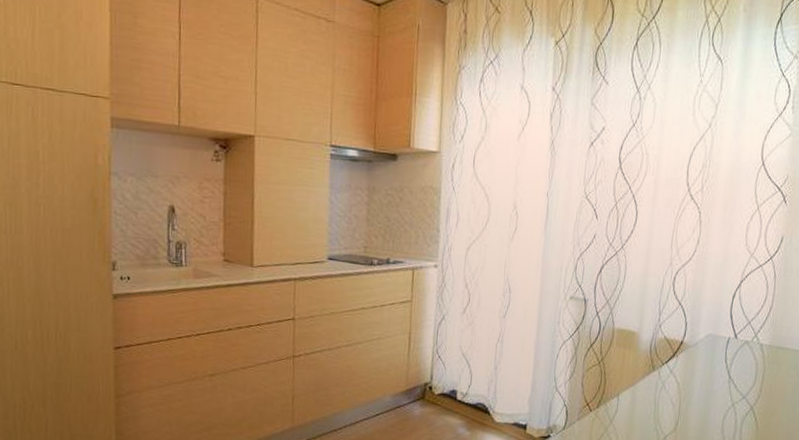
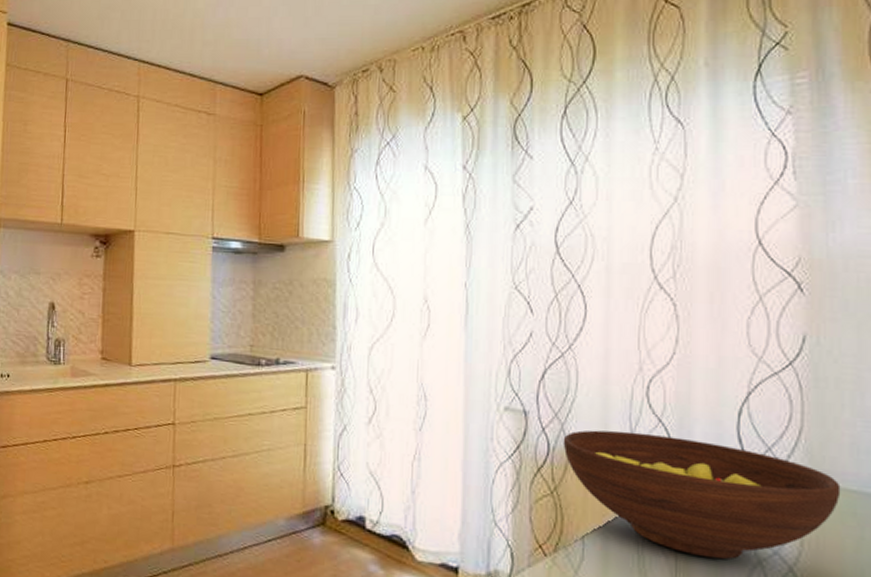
fruit bowl: none [610,312,790,405] -> present [563,430,841,560]

